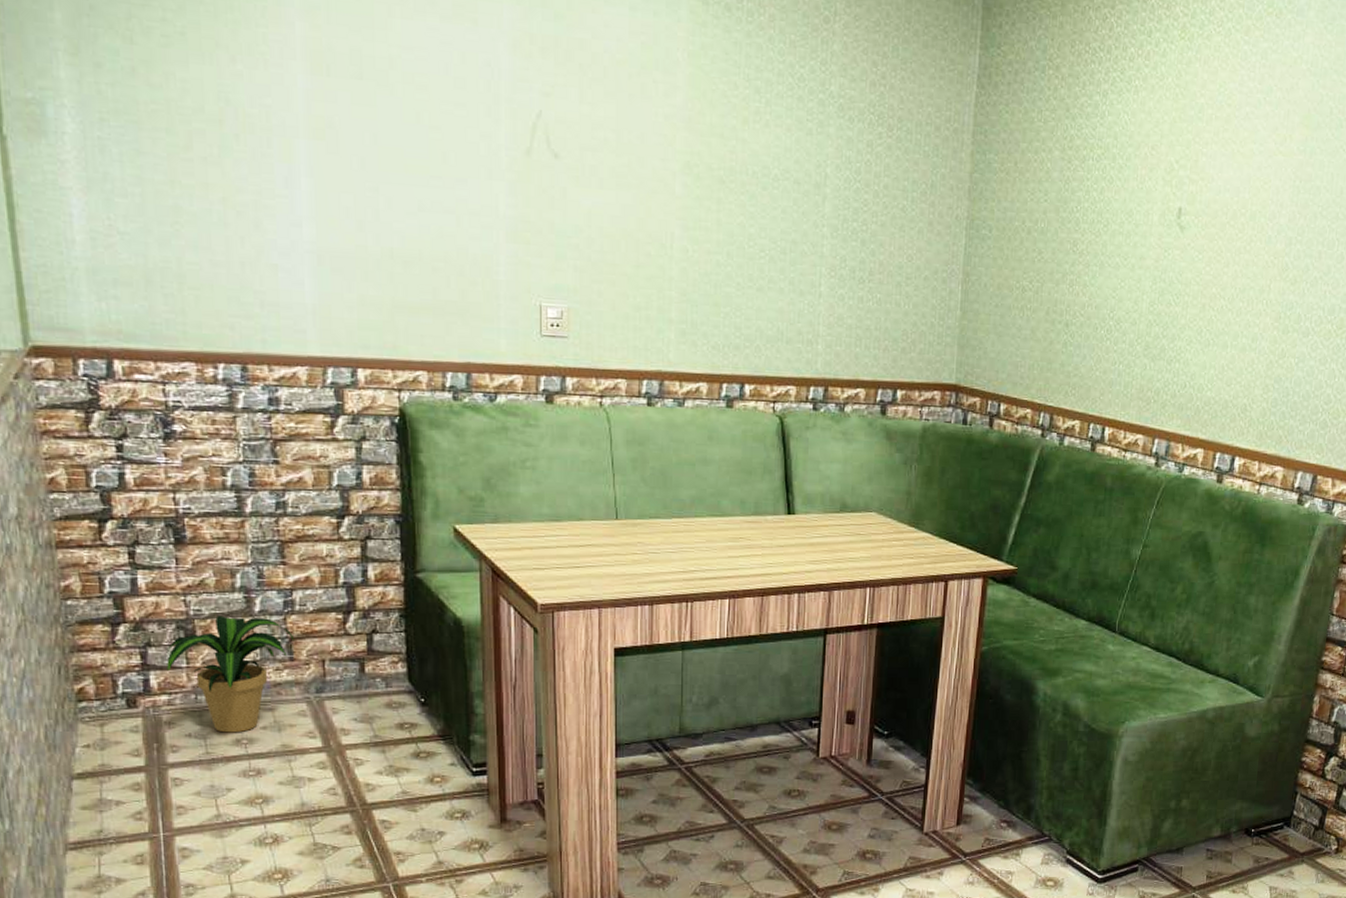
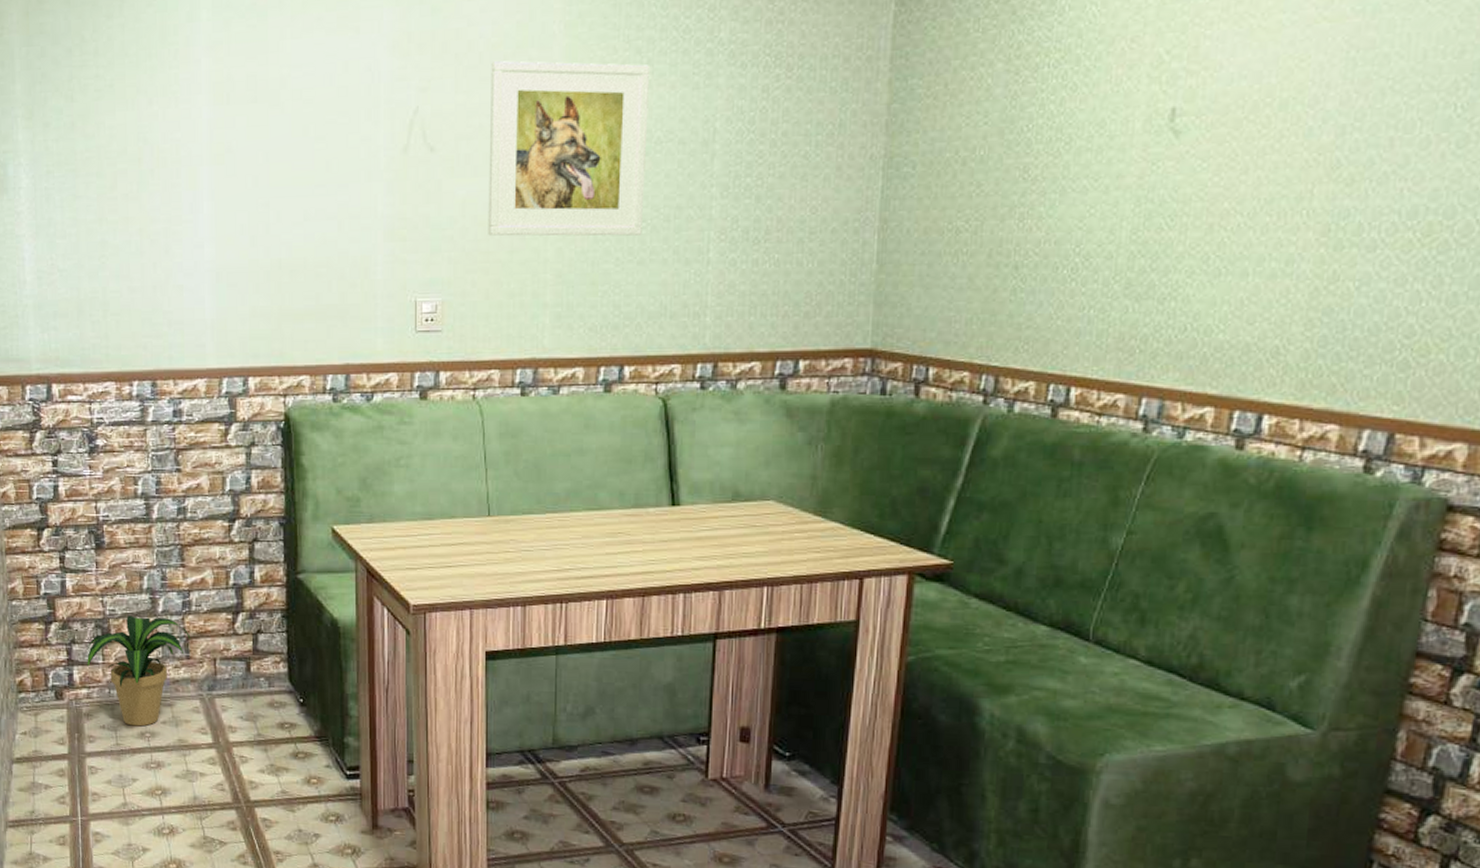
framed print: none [614,78,769,264] -> present [488,61,651,236]

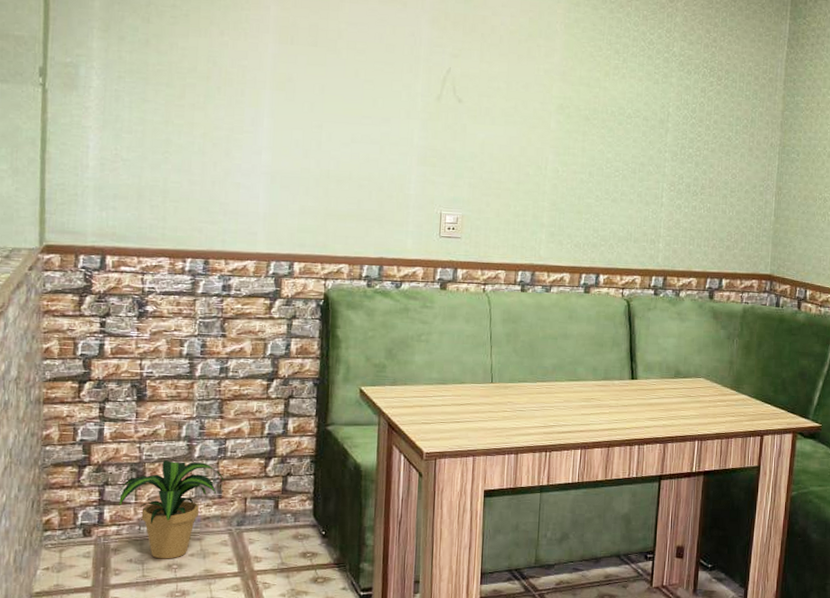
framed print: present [488,61,651,236] -> none [501,44,625,181]

